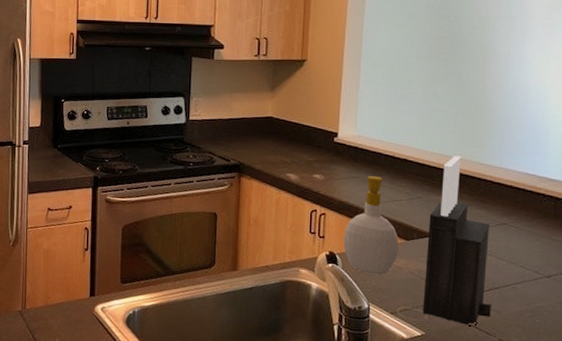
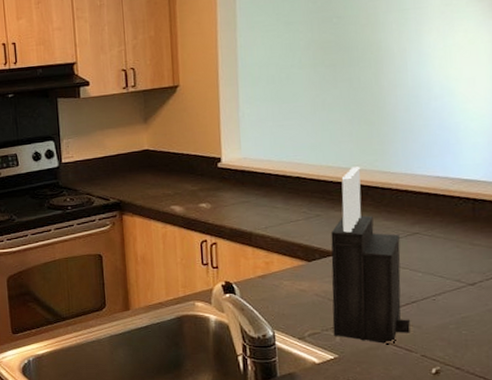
soap bottle: present [343,176,399,275] -> none [238,198,301,300]

